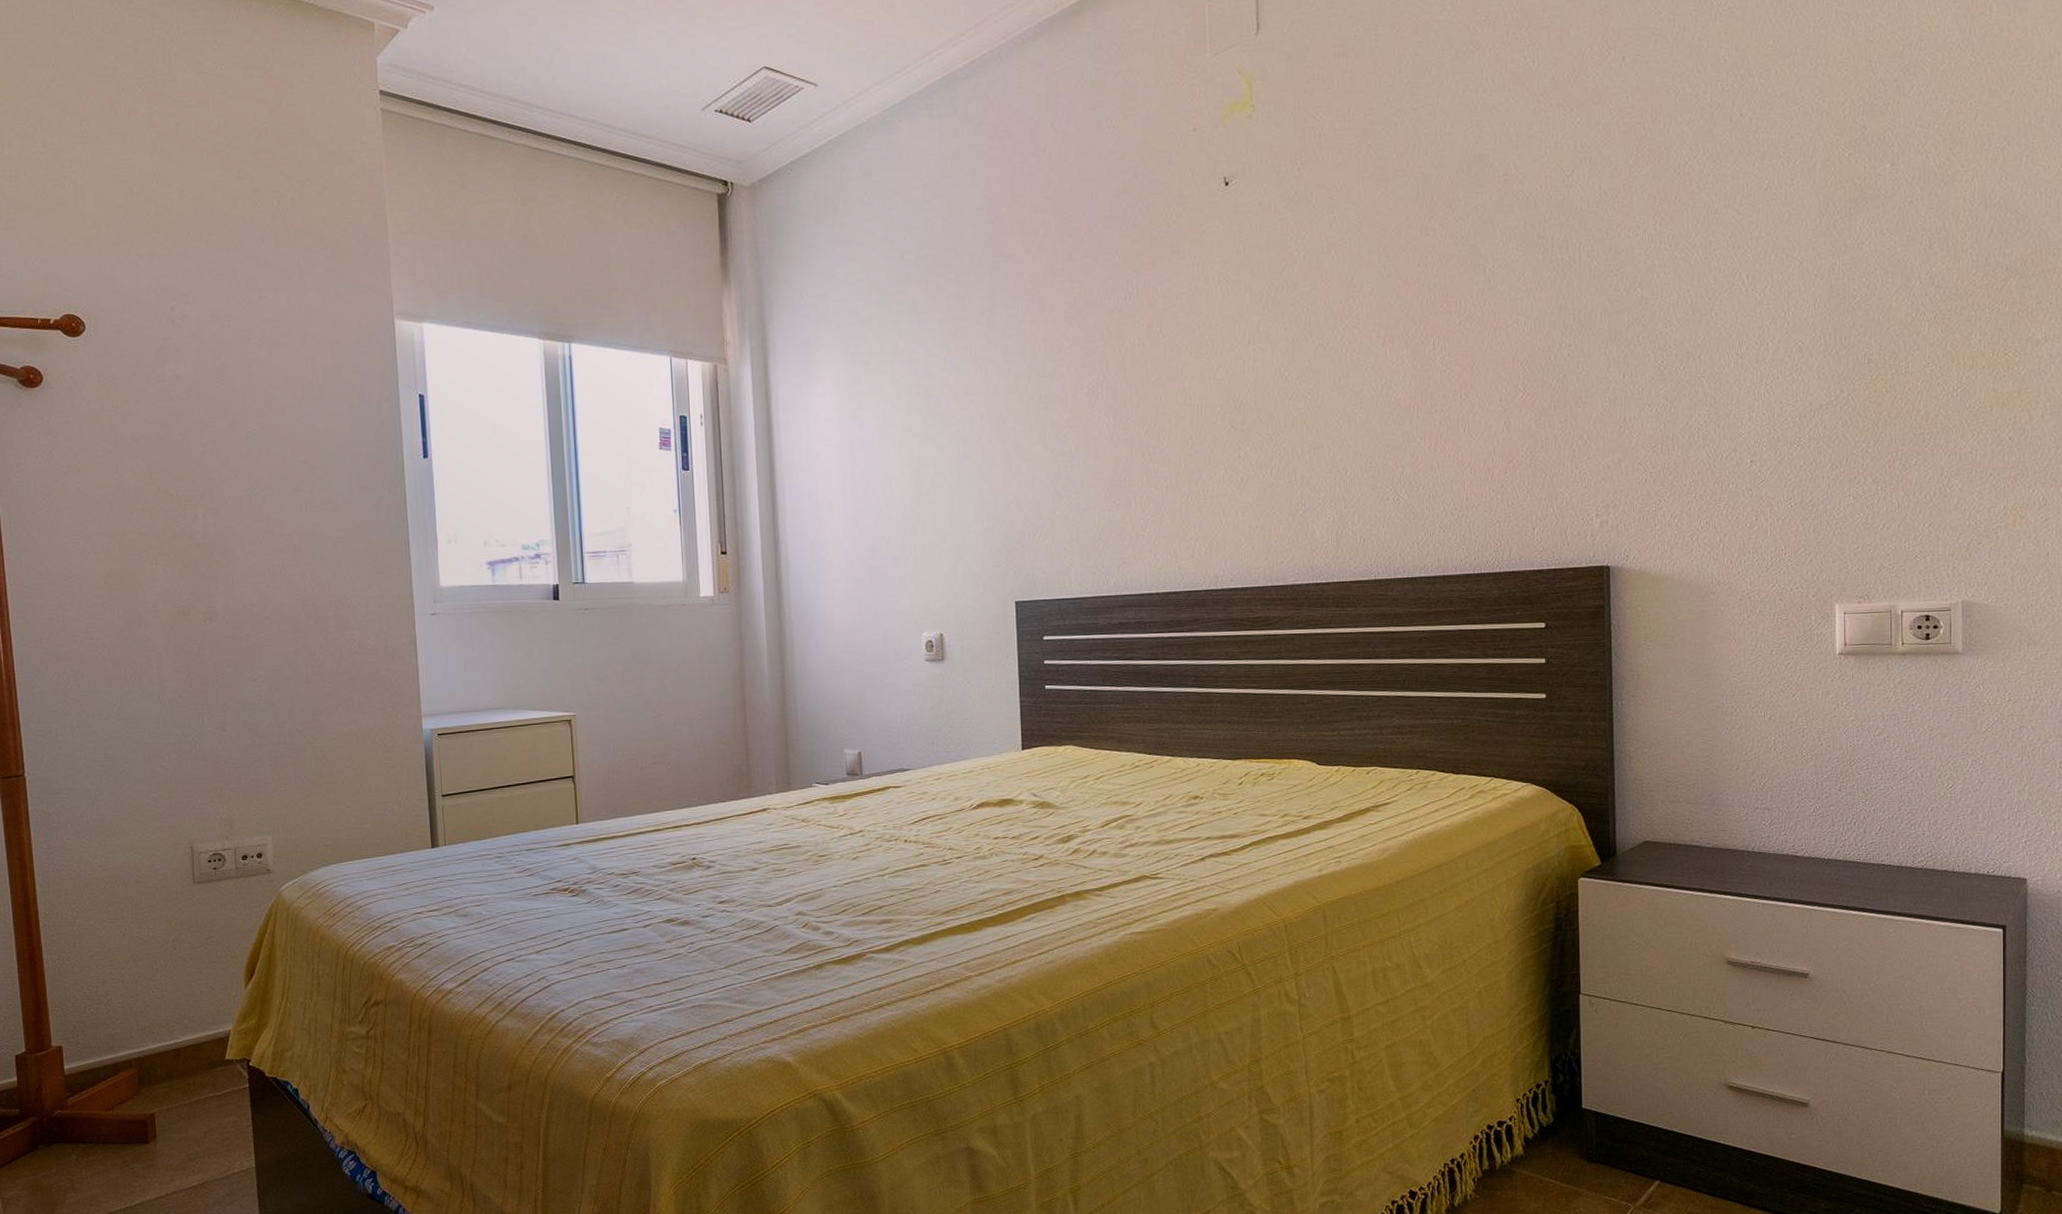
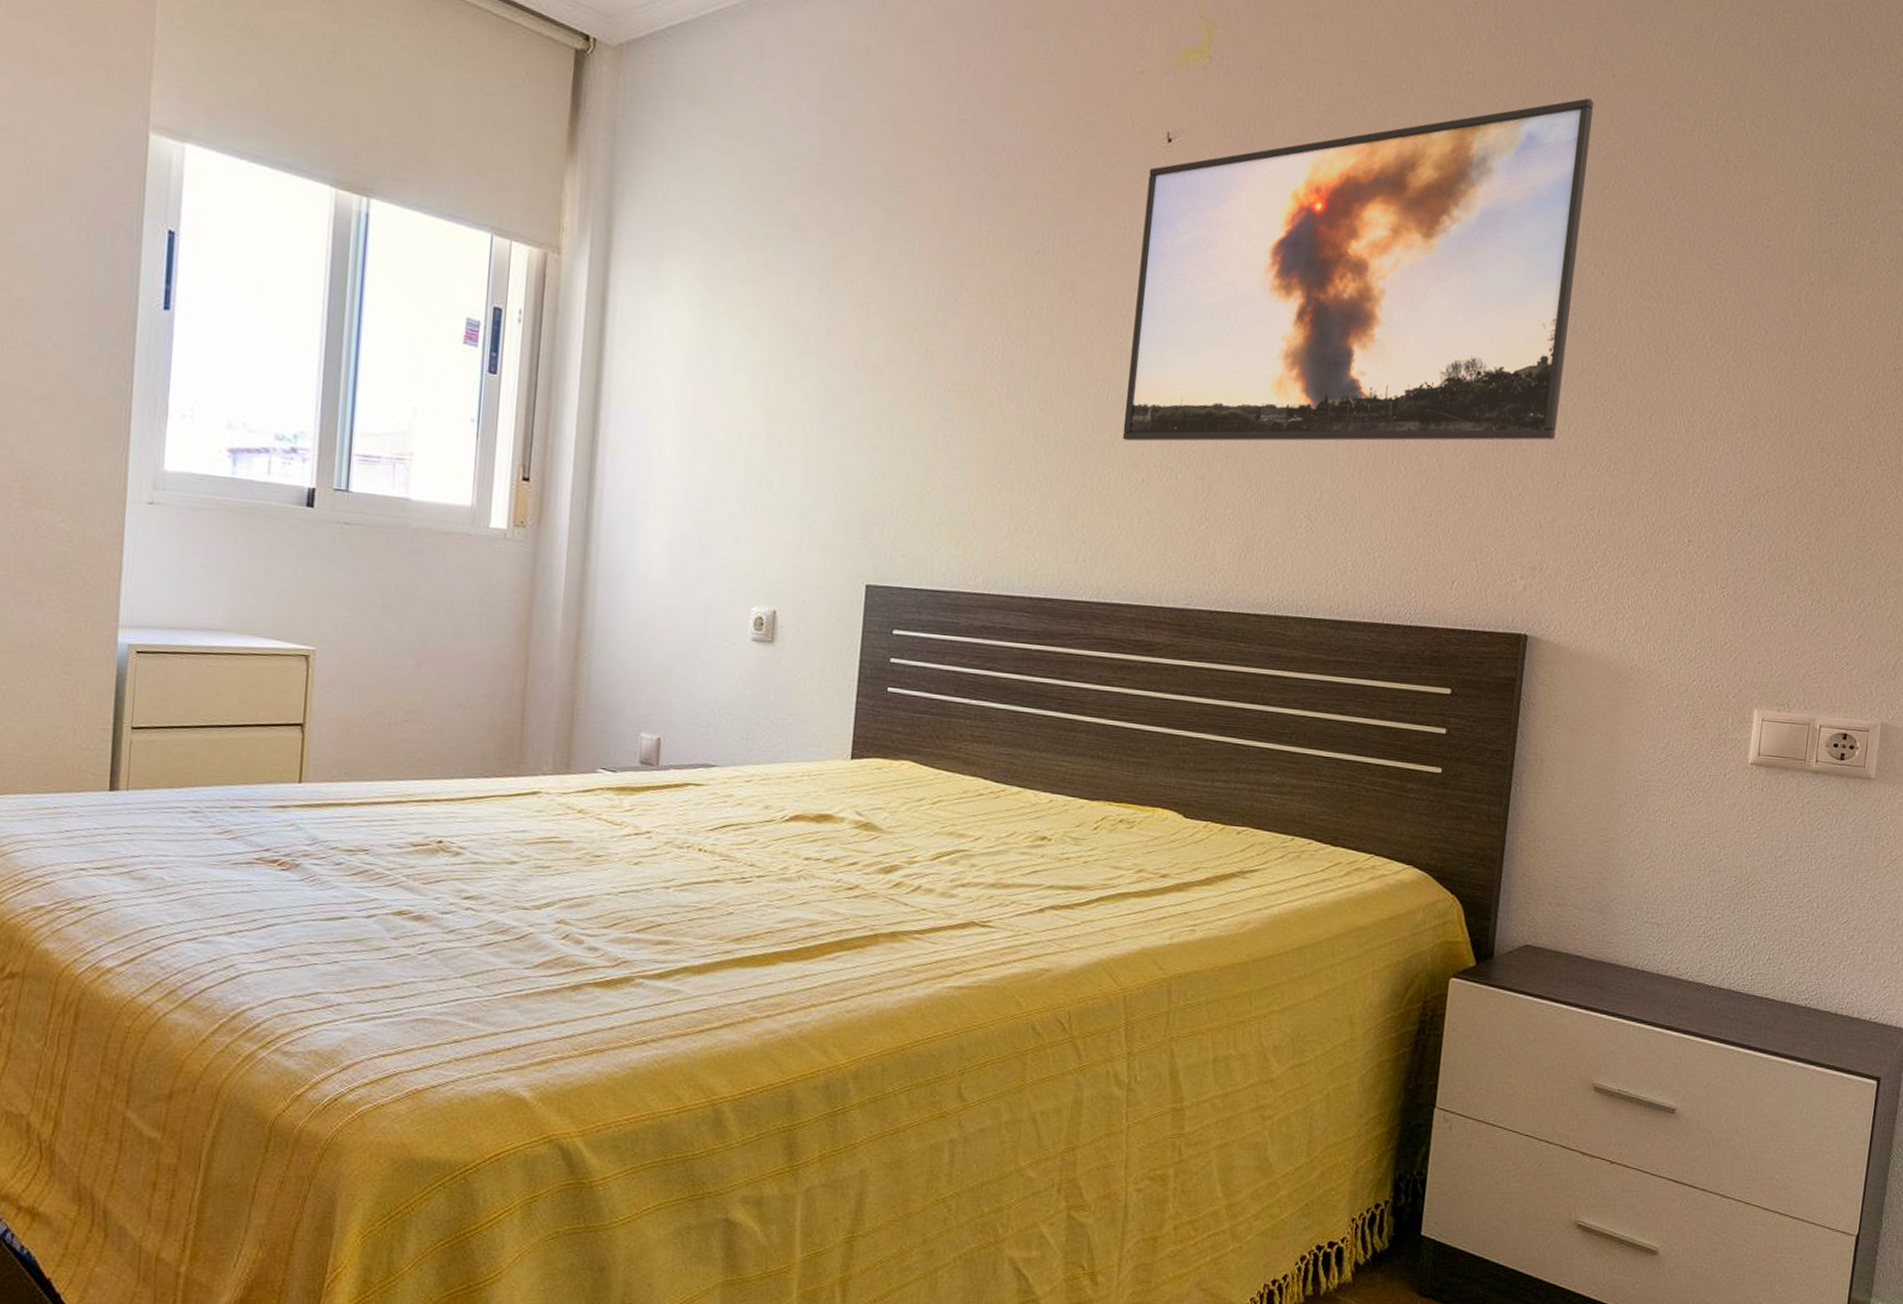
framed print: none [1212,81,1612,447] -> present [1122,98,1594,442]

